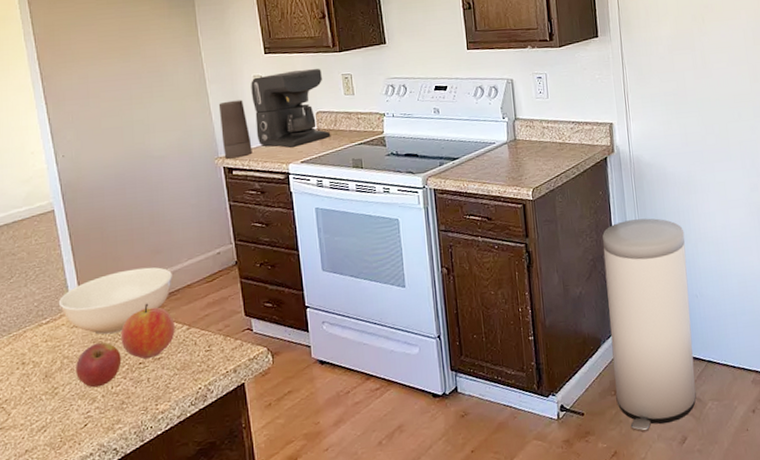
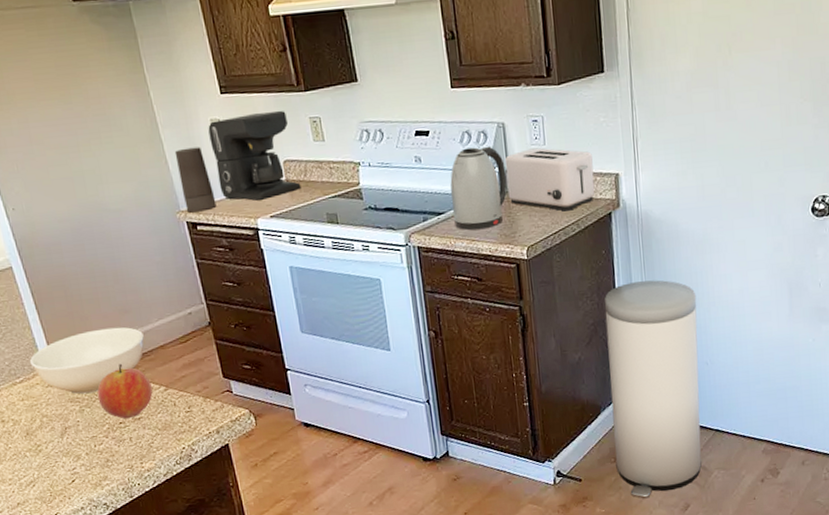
apple: present [76,342,122,388] -> none [55,401,102,446]
kettle: none [464,99,515,174] -> present [450,146,507,231]
toaster: none [513,100,593,157] -> present [504,147,595,211]

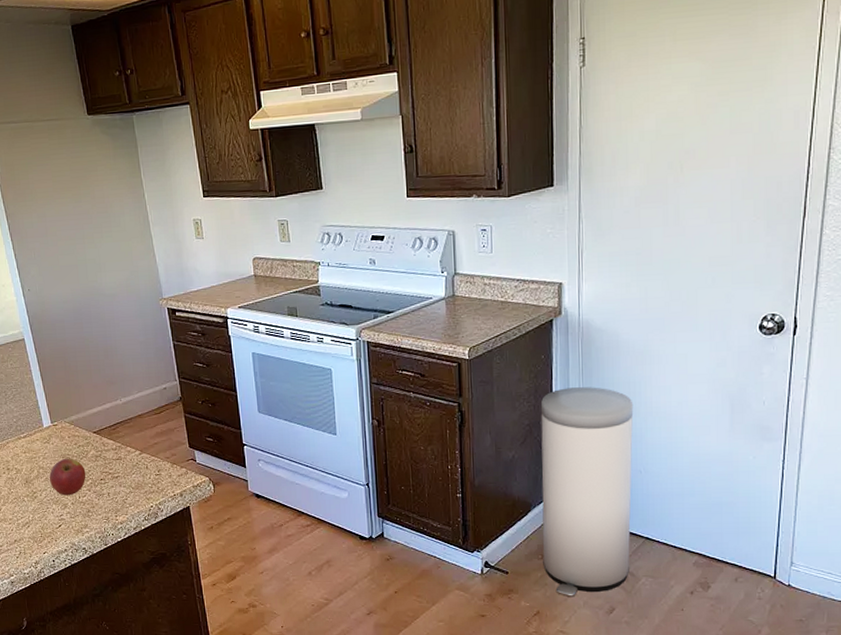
bowl: present [29,327,144,394] -> none [32,396,126,452]
apple: none [55,401,102,446] -> present [49,458,86,496]
fruit: present [97,363,153,419] -> none [84,428,129,476]
canister: present [174,146,217,213] -> none [161,243,194,300]
coffee maker: present [208,110,302,201] -> none [191,213,267,292]
kettle: present [450,146,507,231] -> none [401,252,454,330]
toaster: present [504,147,595,211] -> none [453,255,538,316]

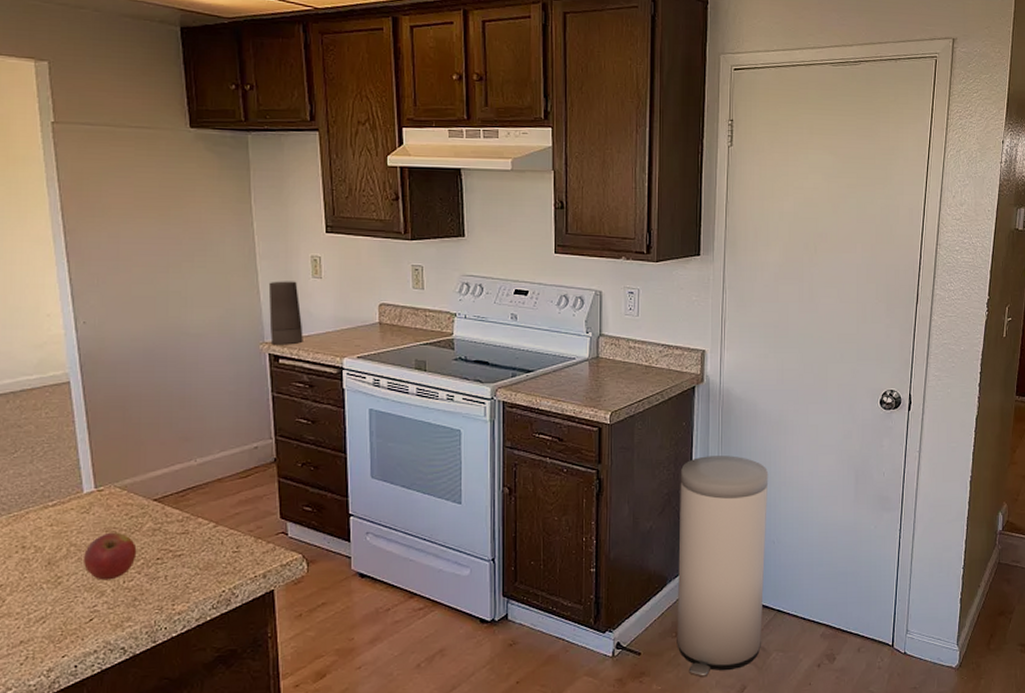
canister: none [161,243,194,300] -> present [268,281,303,345]

